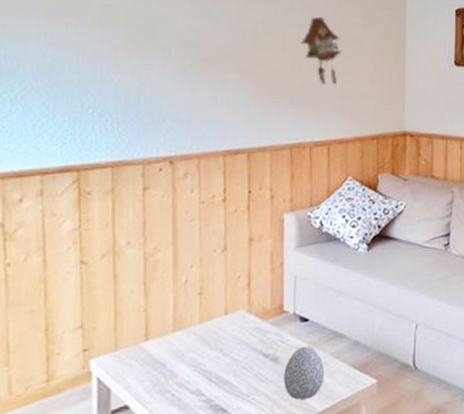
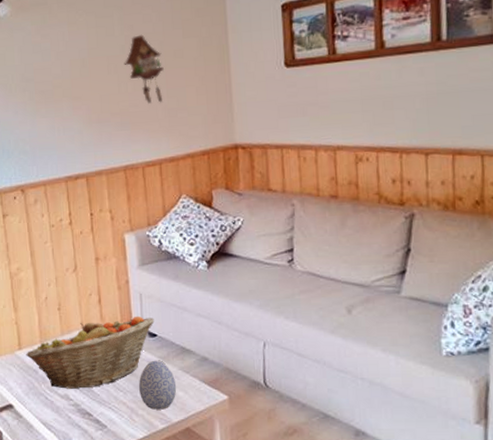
fruit basket: none [153,299,308,383] -> present [26,316,154,389]

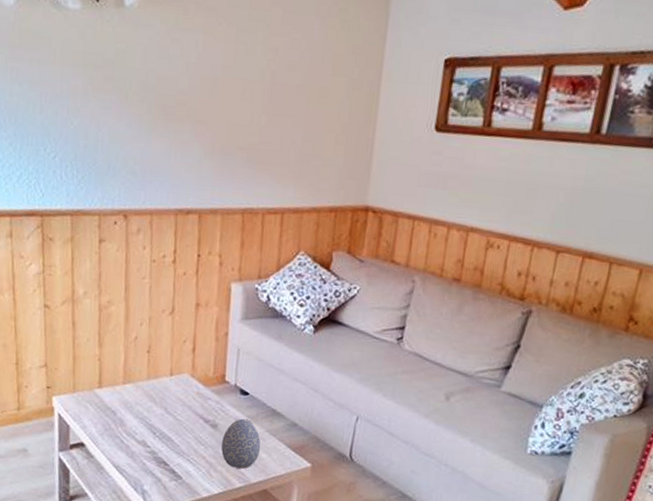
fruit basket: present [26,316,154,389] -> none [105,368,249,438]
cuckoo clock: present [124,34,164,104] -> none [261,61,305,145]

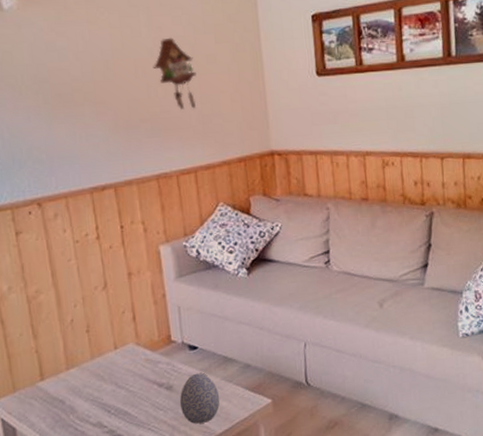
cuckoo clock: none [261,61,305,145] -> present [153,37,196,110]

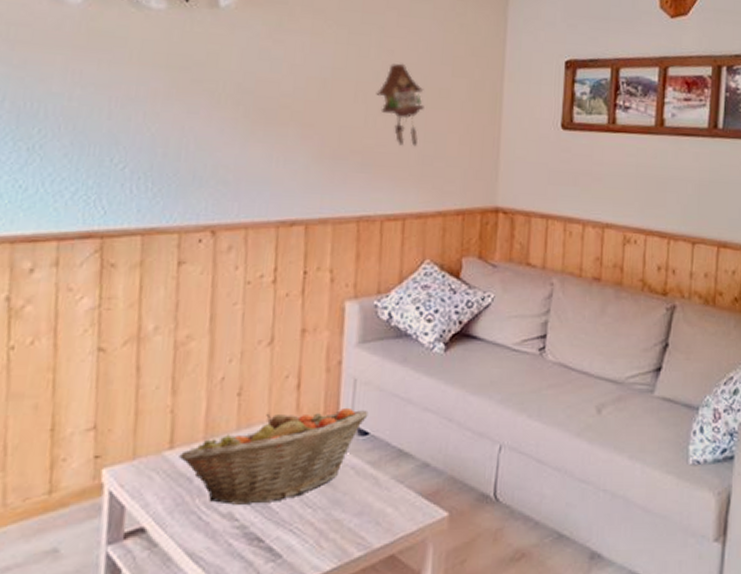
fruit basket: none [49,329,195,416] -> present [179,407,368,505]
decorative egg: present [180,373,220,424] -> none [334,466,386,532]

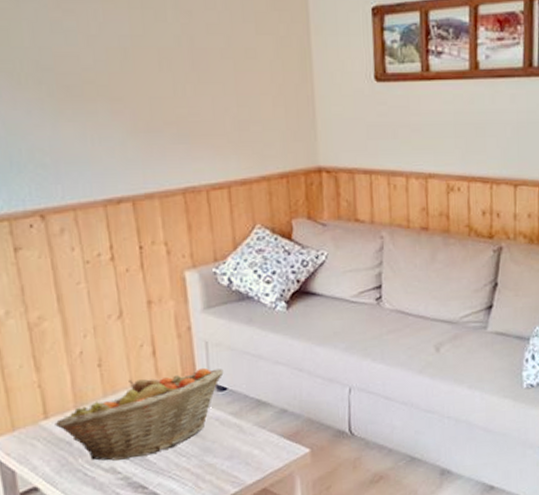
cuckoo clock: present [376,63,424,147] -> none [180,24,232,113]

